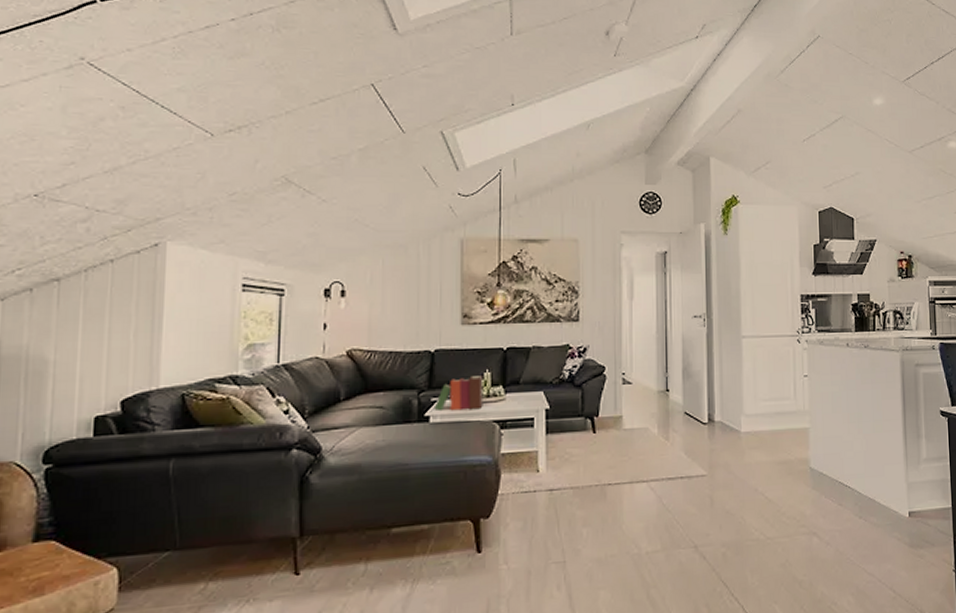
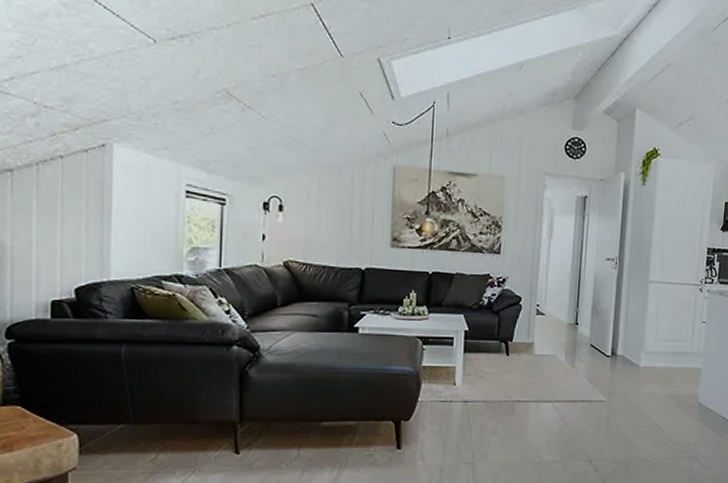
books: present [434,376,483,412] -> none [363,295,409,326]

